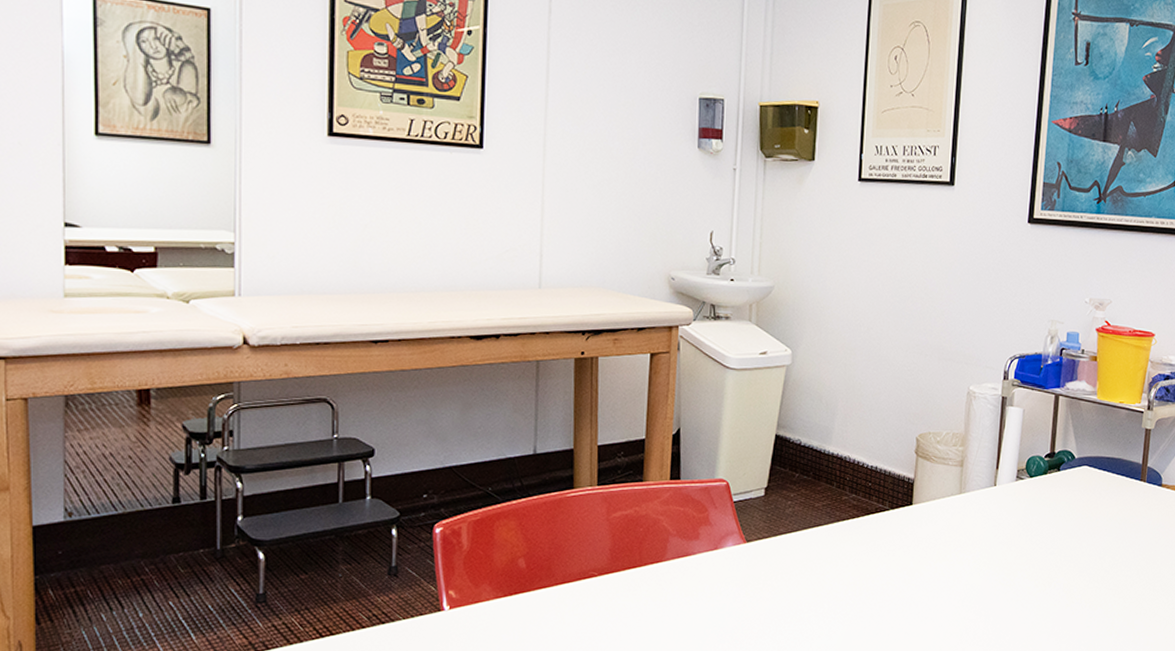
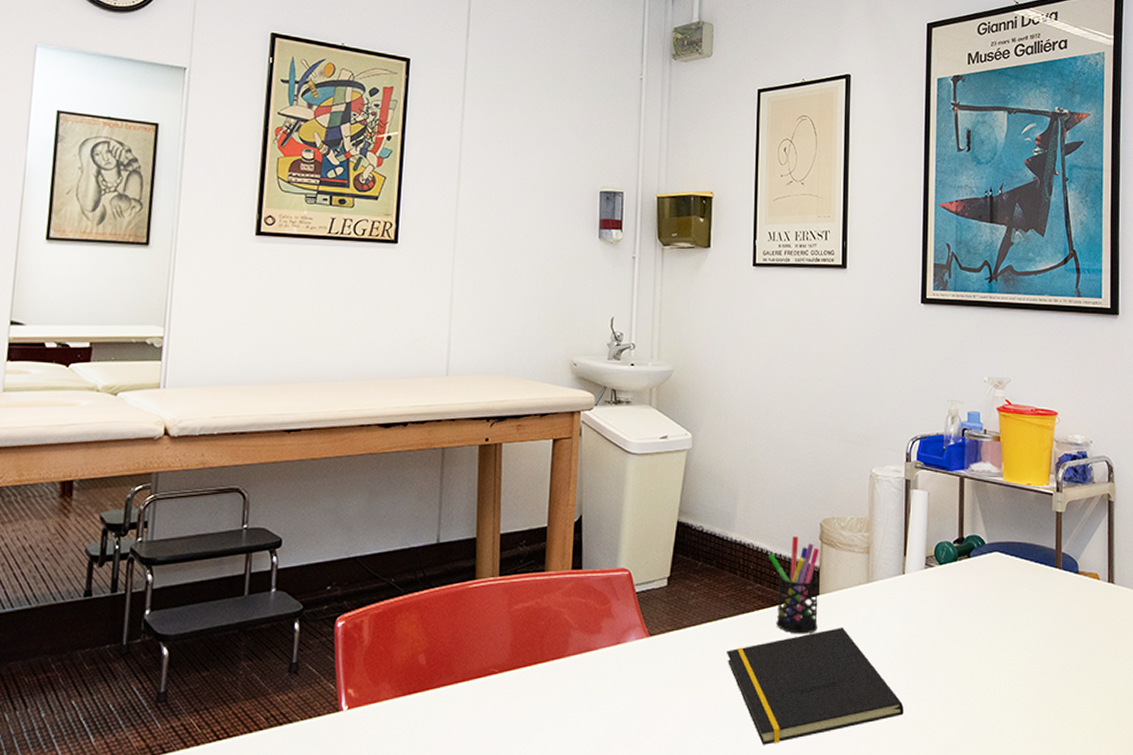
notepad: none [821,535,988,640] -> present [727,628,904,745]
pen holder: none [865,450,914,541] -> present [769,536,820,634]

